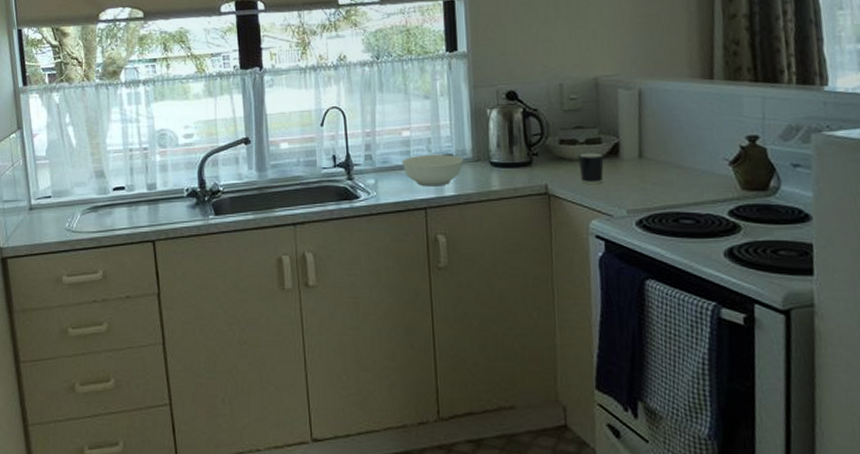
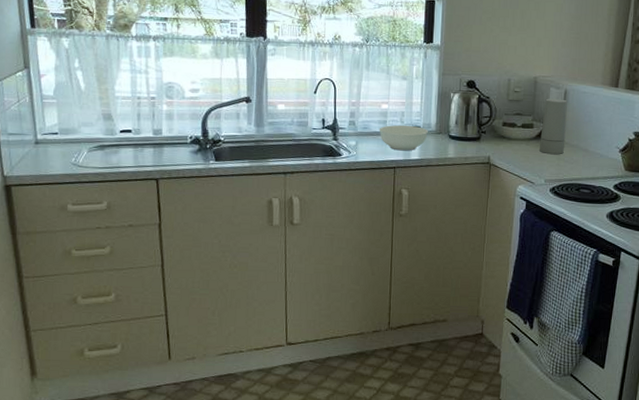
mug: present [577,152,604,185] -> none [514,134,534,159]
canister: none [612,102,649,175] -> present [540,98,567,154]

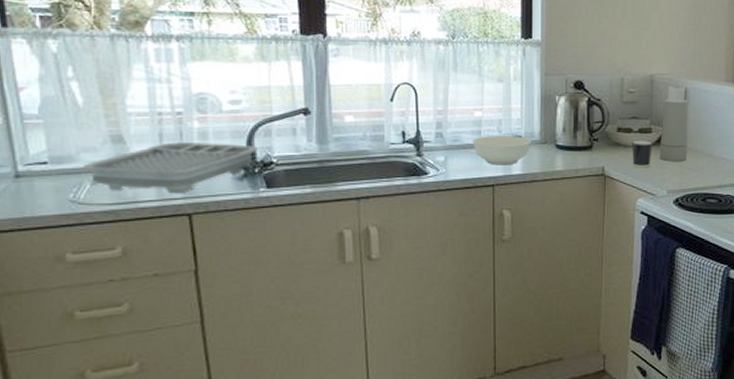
dish rack: none [82,121,210,162] -> present [82,142,257,194]
mug: none [514,134,534,159] -> present [631,140,652,168]

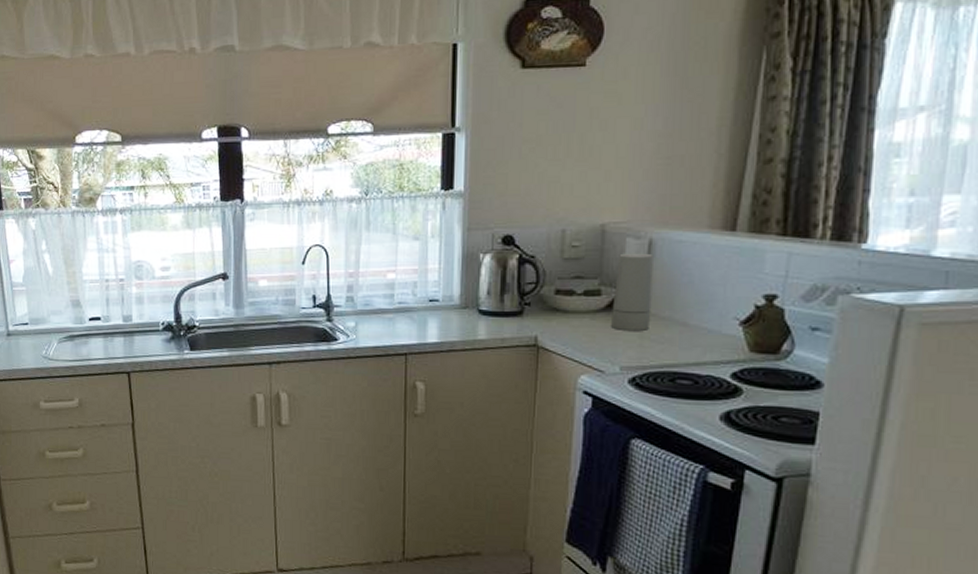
dish rack: present [82,142,257,194] -> none [51,306,183,353]
bowl: present [472,135,531,165] -> none [384,298,449,333]
mug: present [631,140,652,168] -> none [573,305,602,339]

